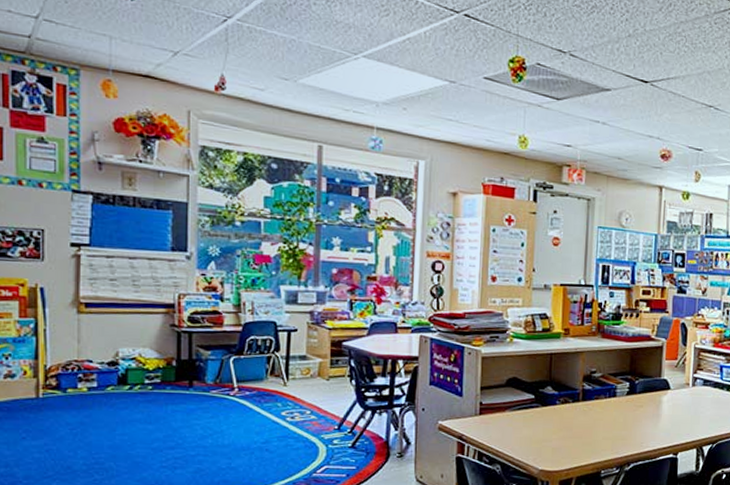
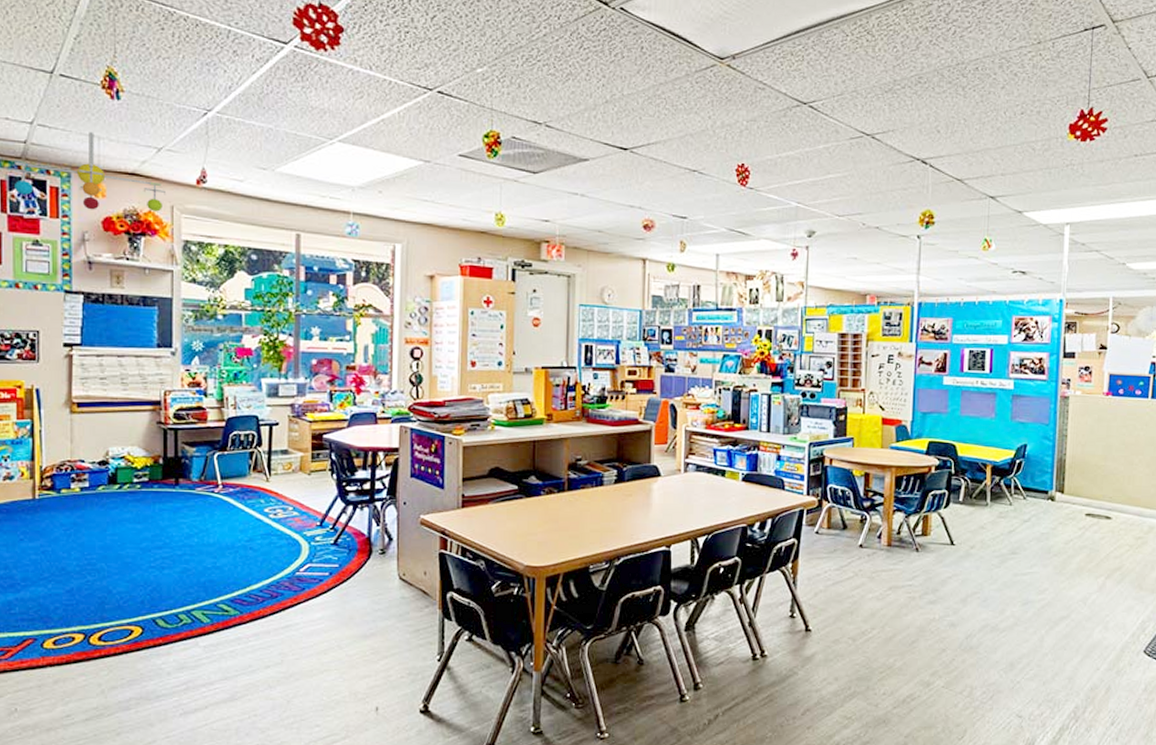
mobile: none [13,30,182,116] -> present [10,131,165,212]

